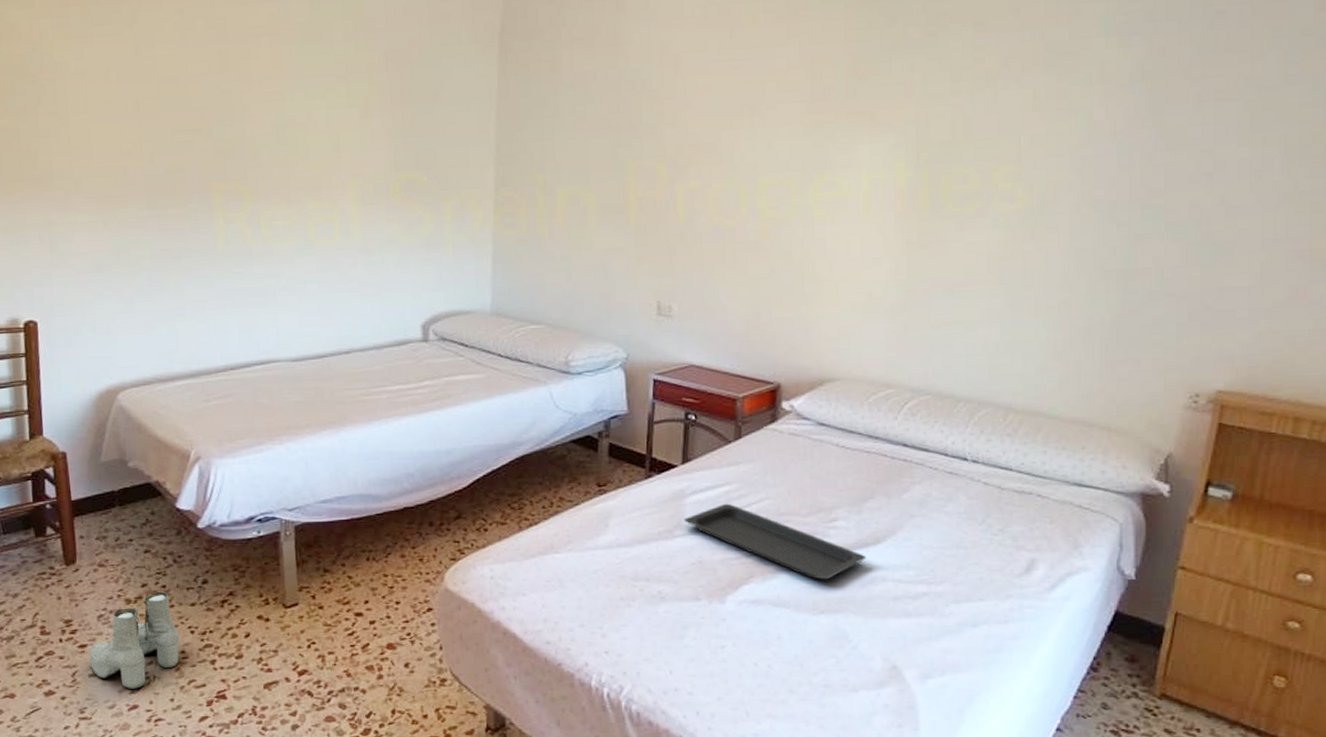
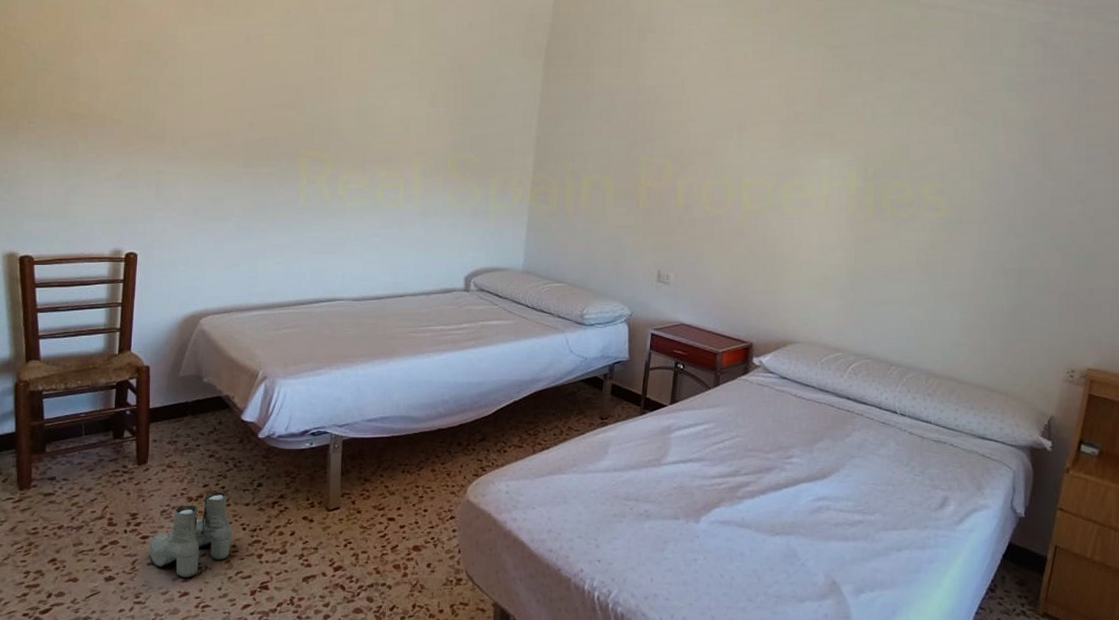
serving tray: present [683,503,867,580] -> none [669,438,815,507]

